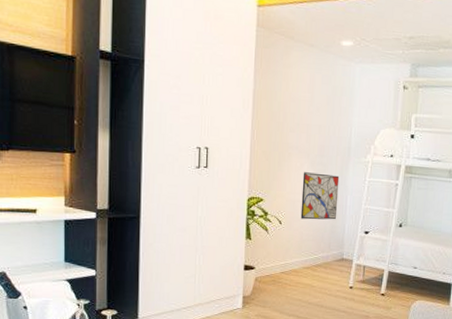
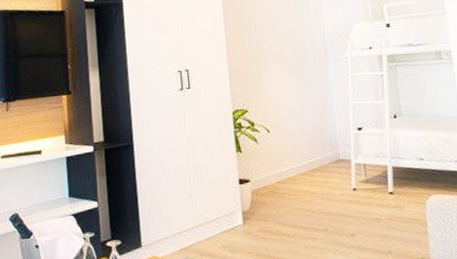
wall art: present [300,172,340,220] -> none [283,76,325,125]

